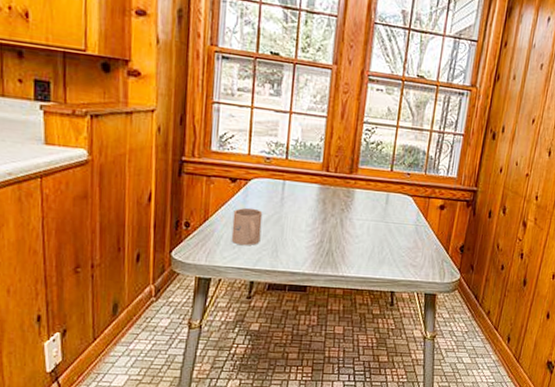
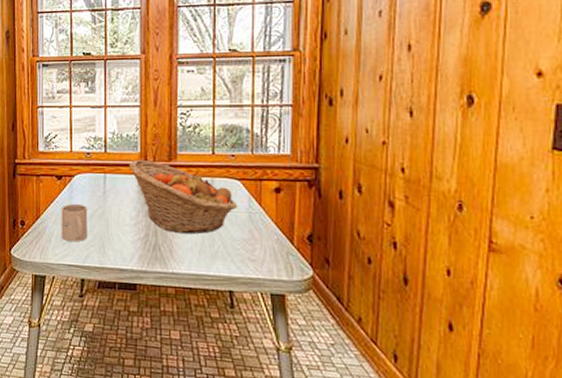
fruit basket: none [310,169,408,242] -> present [129,159,238,235]

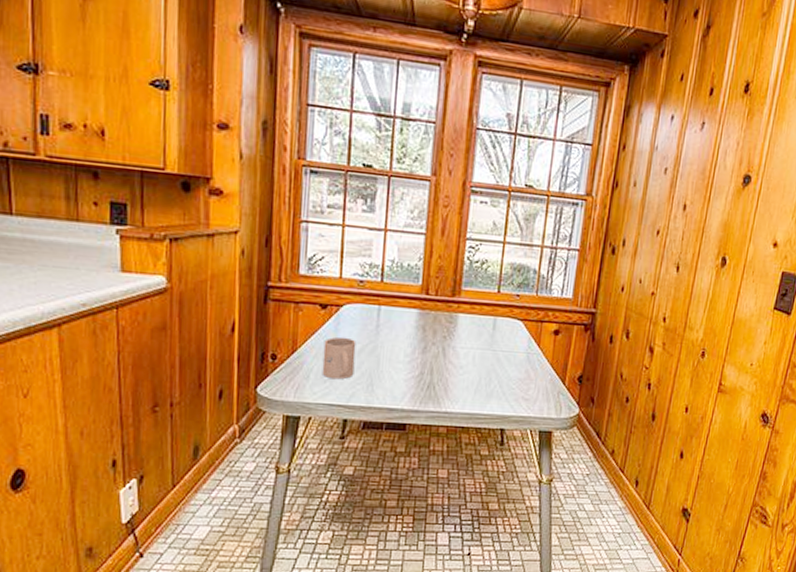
fruit basket: present [129,159,238,235] -> none [408,292,518,374]

